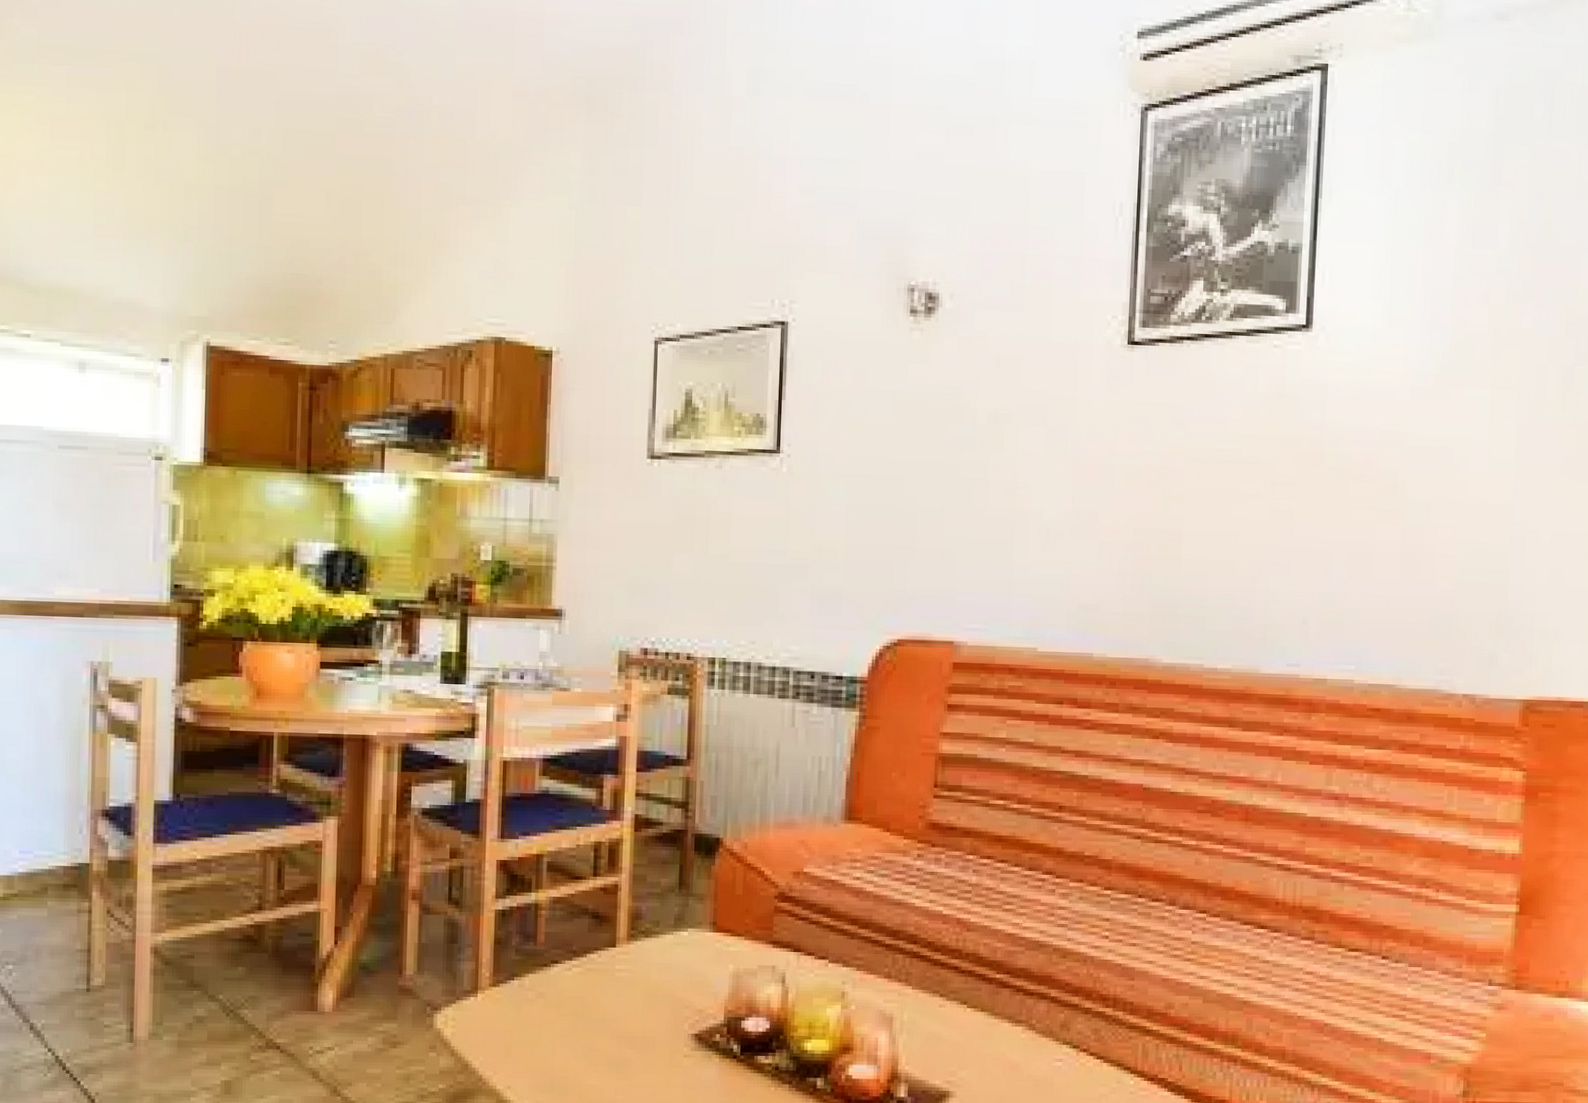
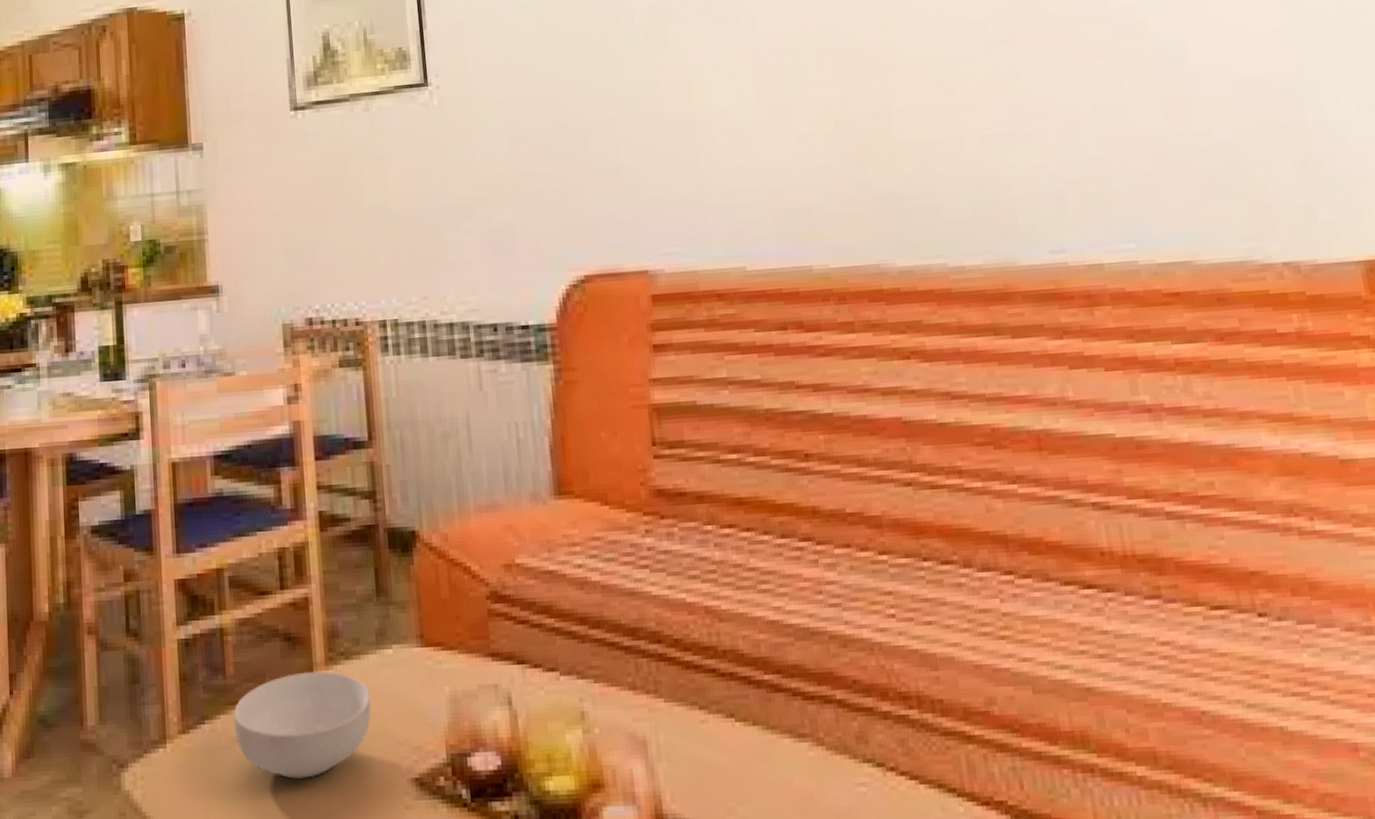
cereal bowl: none [540,944,664,1028] -> present [233,671,371,779]

